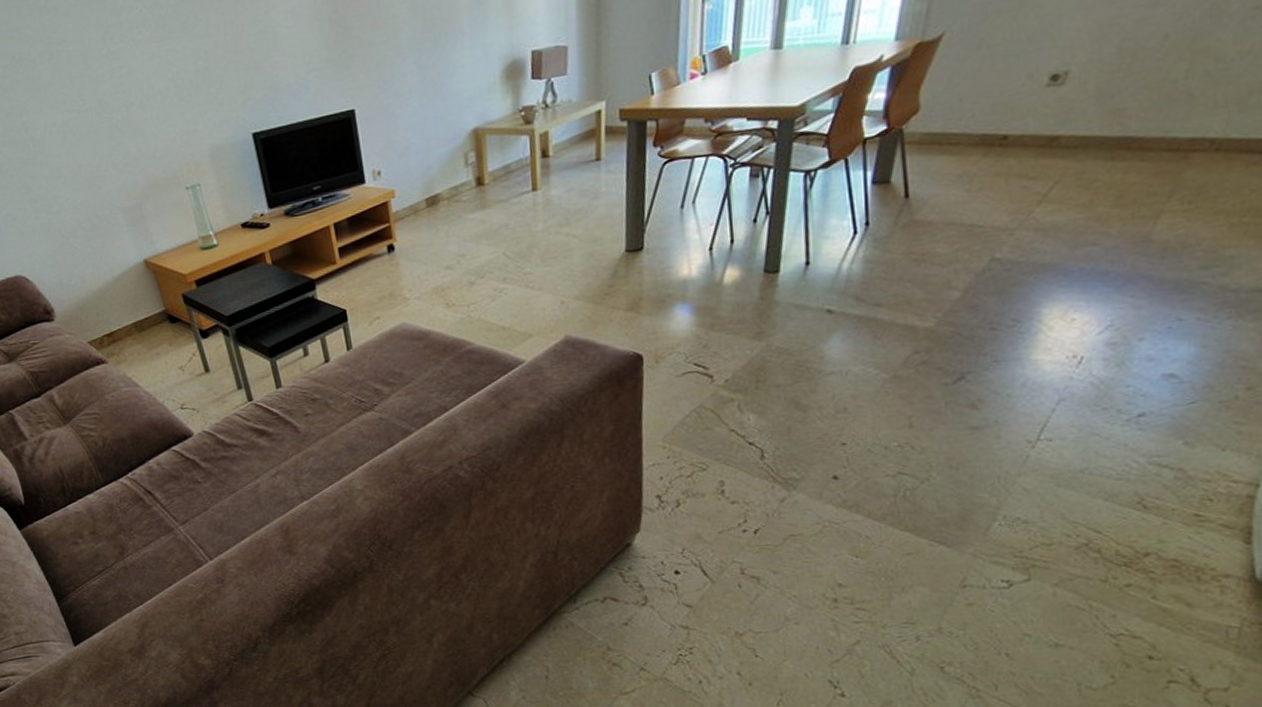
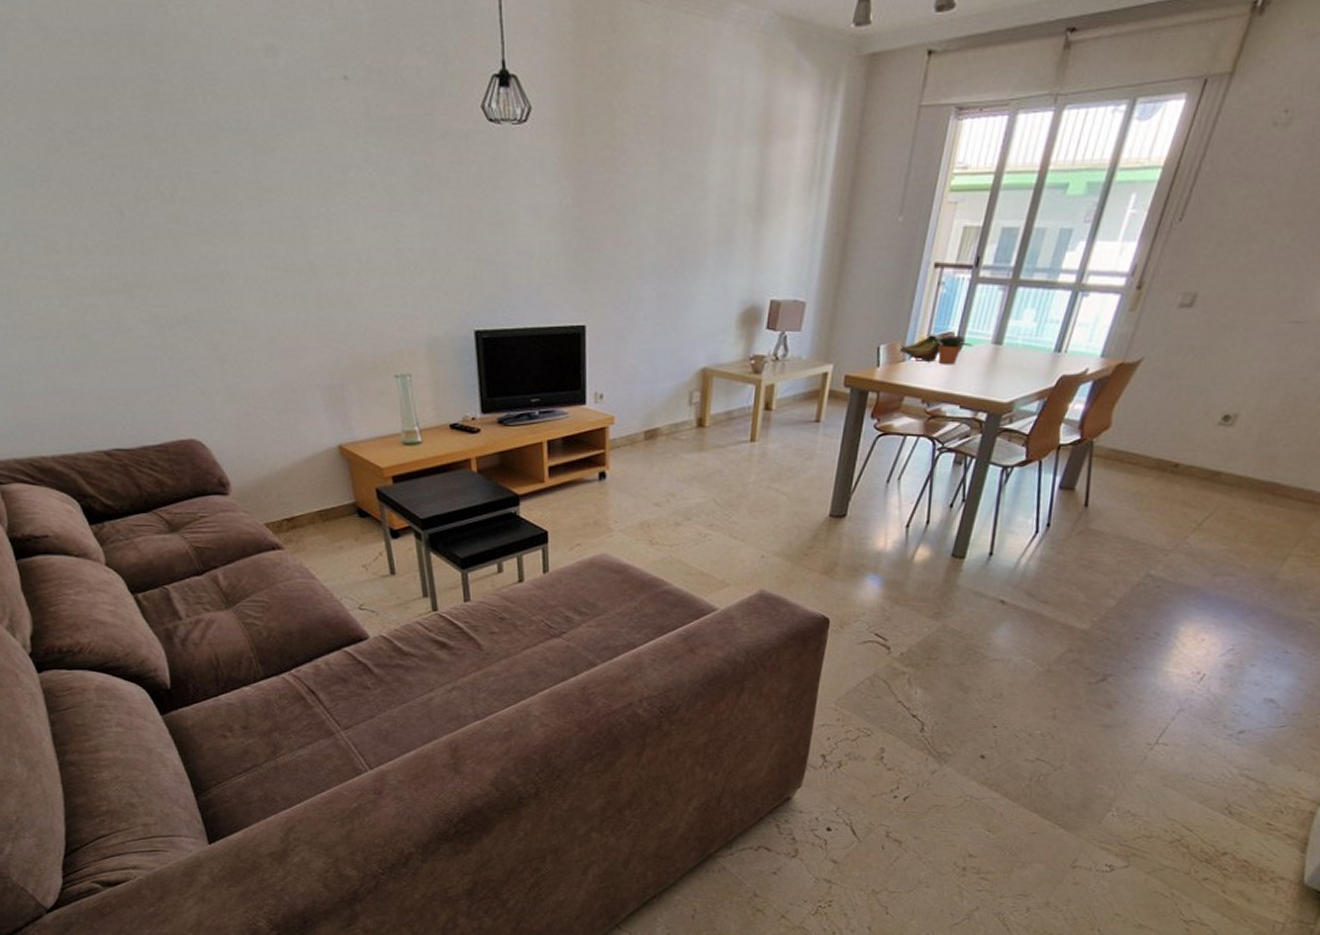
fruit: none [672,52,717,81] -> present [899,335,942,362]
potted flower: none [706,47,752,80] -> present [933,335,974,364]

